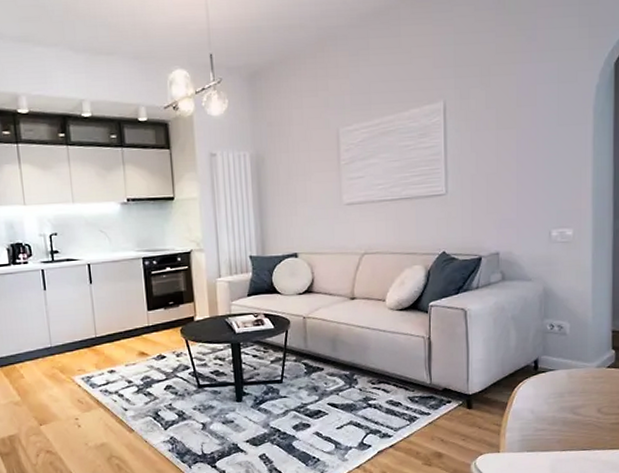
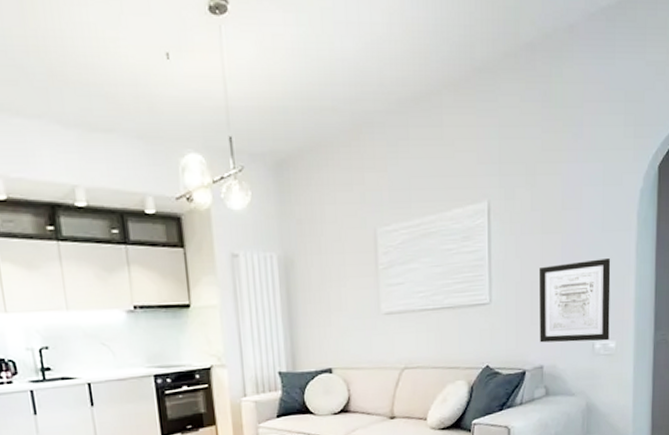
wall art: none [495,151,567,231] -> present [540,259,611,343]

